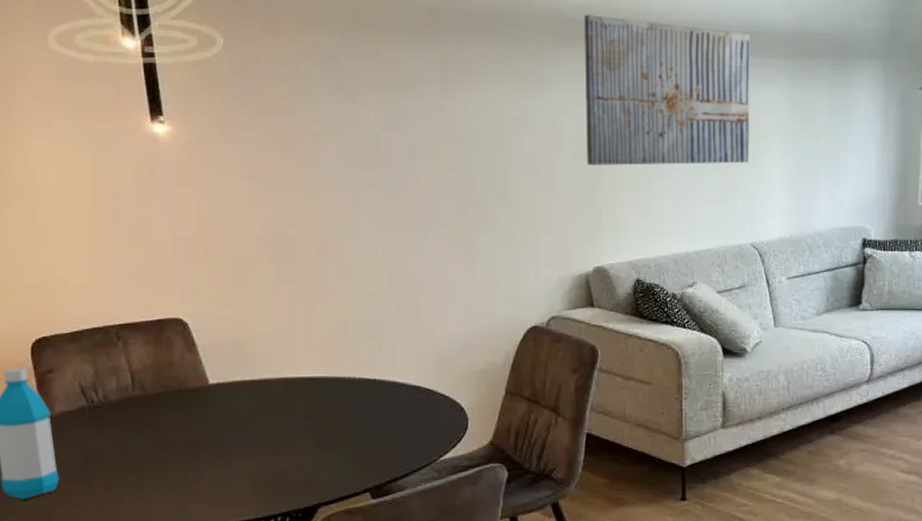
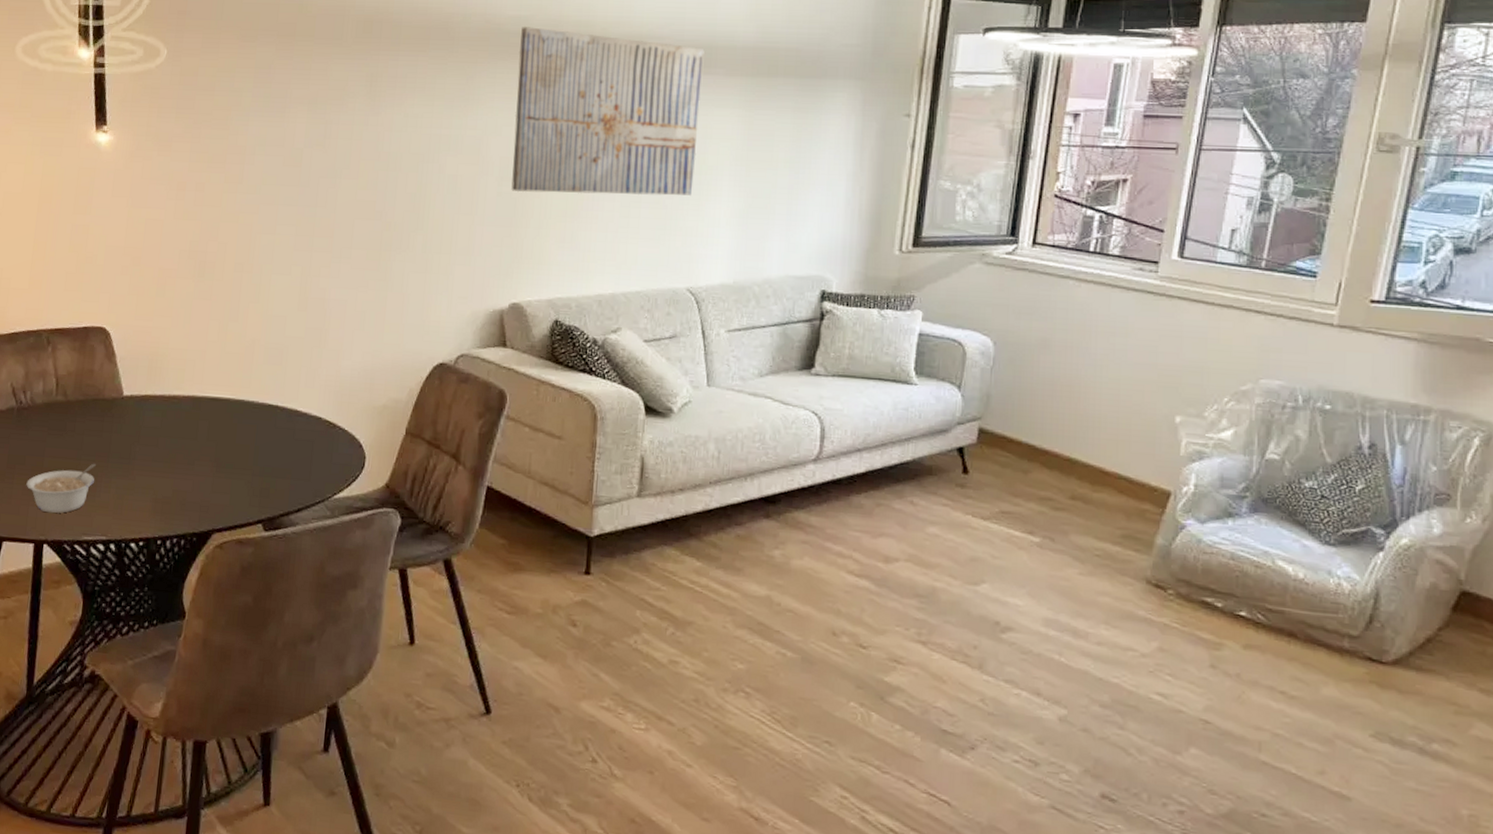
legume: none [107,454,185,508] -> present [26,463,96,513]

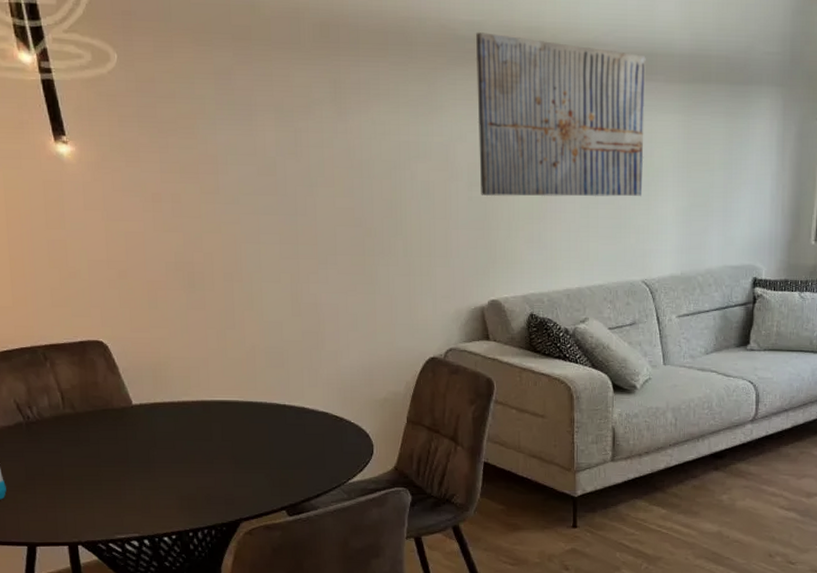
legume: present [26,463,96,513] -> none [49,469,118,516]

